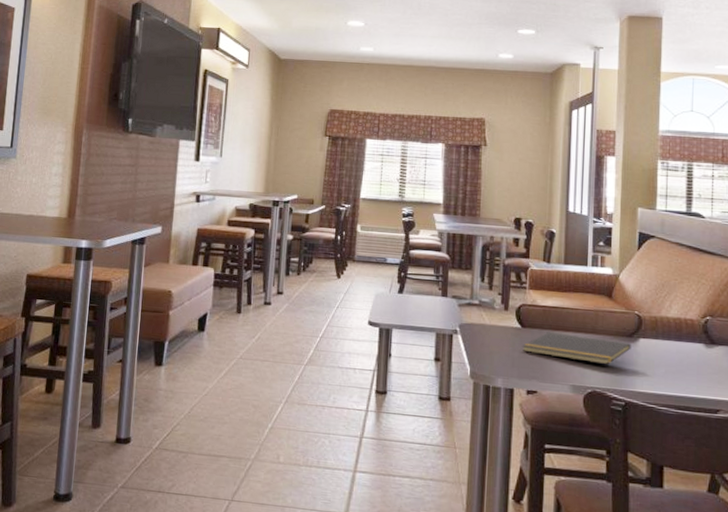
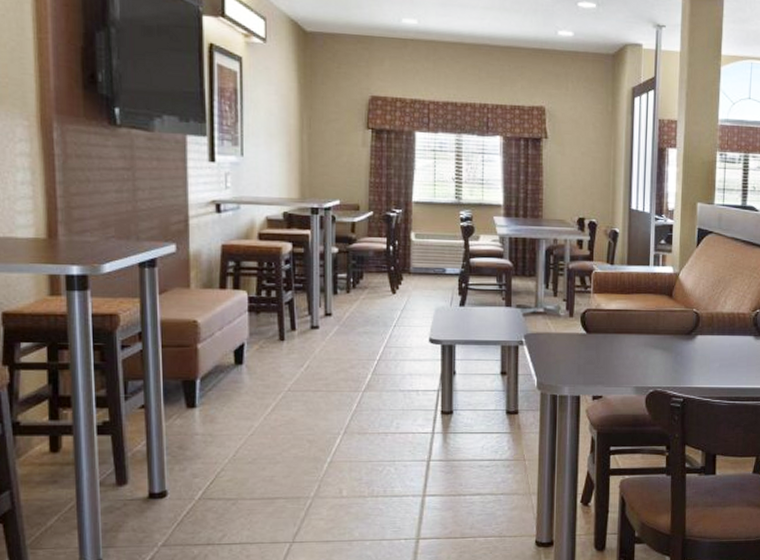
notepad: present [521,332,631,365] -> none [587,336,690,364]

